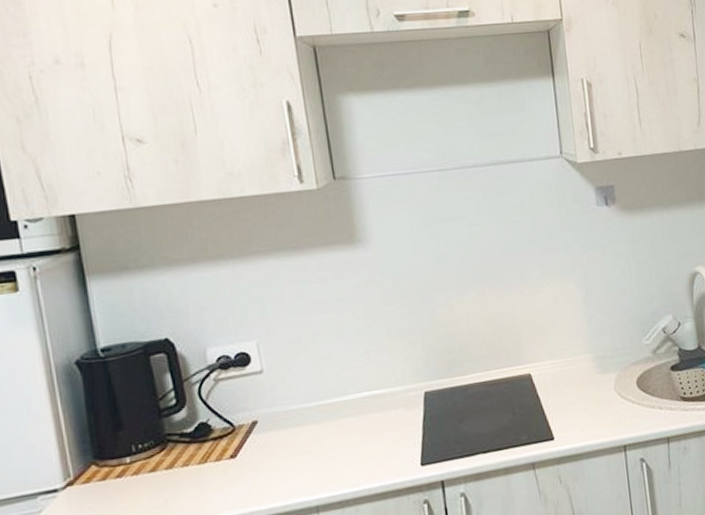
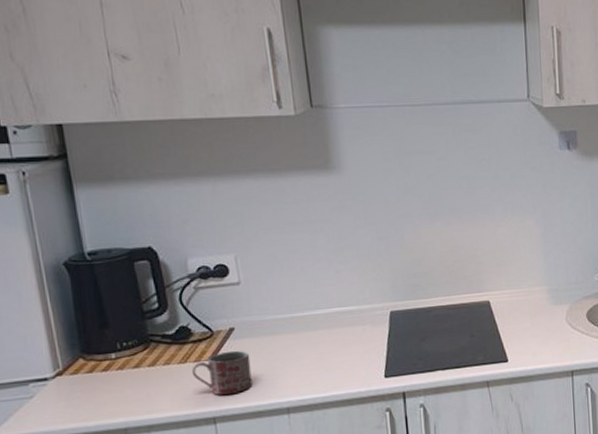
mug: none [212,445,278,497] -> present [191,350,253,396]

